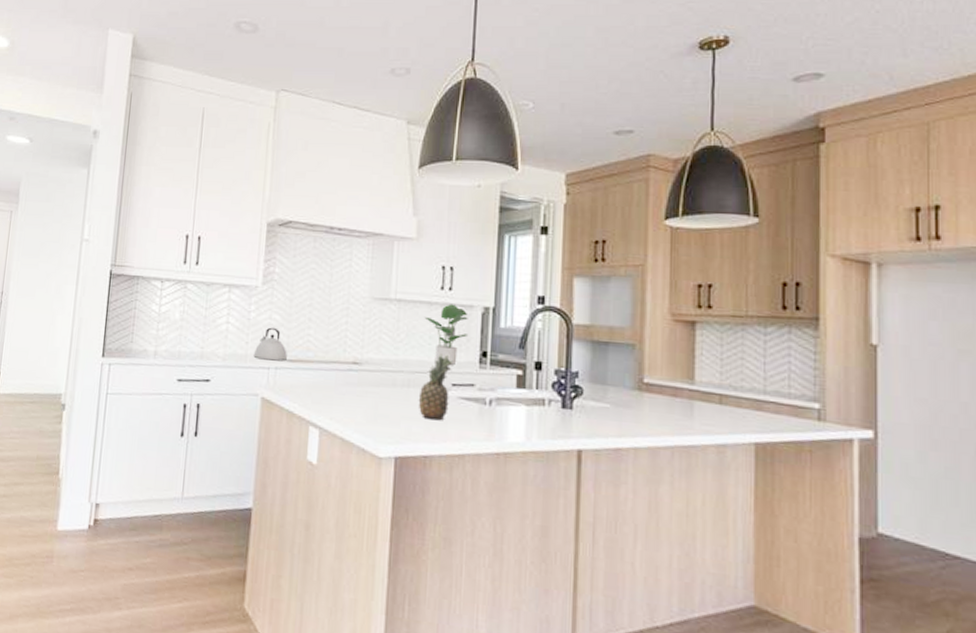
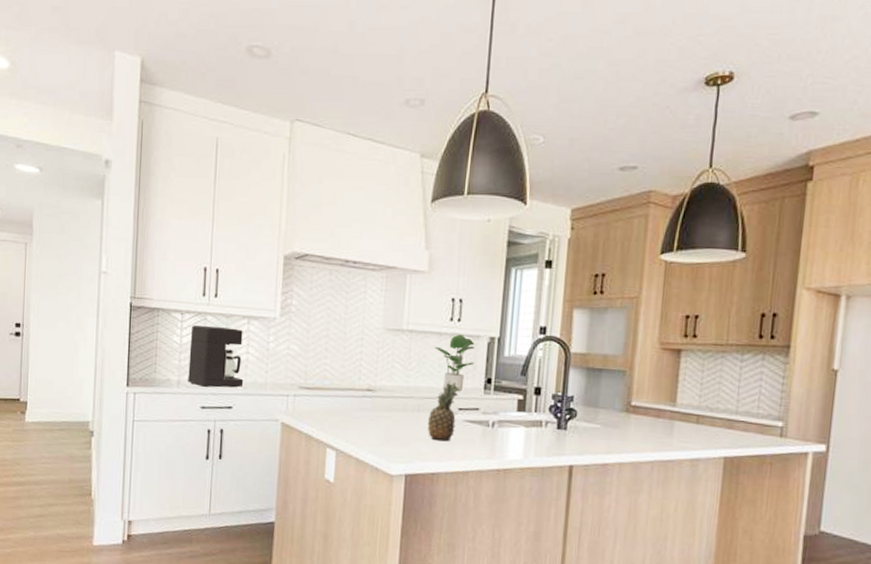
coffee maker: none [165,294,224,359] -> present [188,325,244,388]
kettle: present [253,327,287,361] -> none [273,357,305,389]

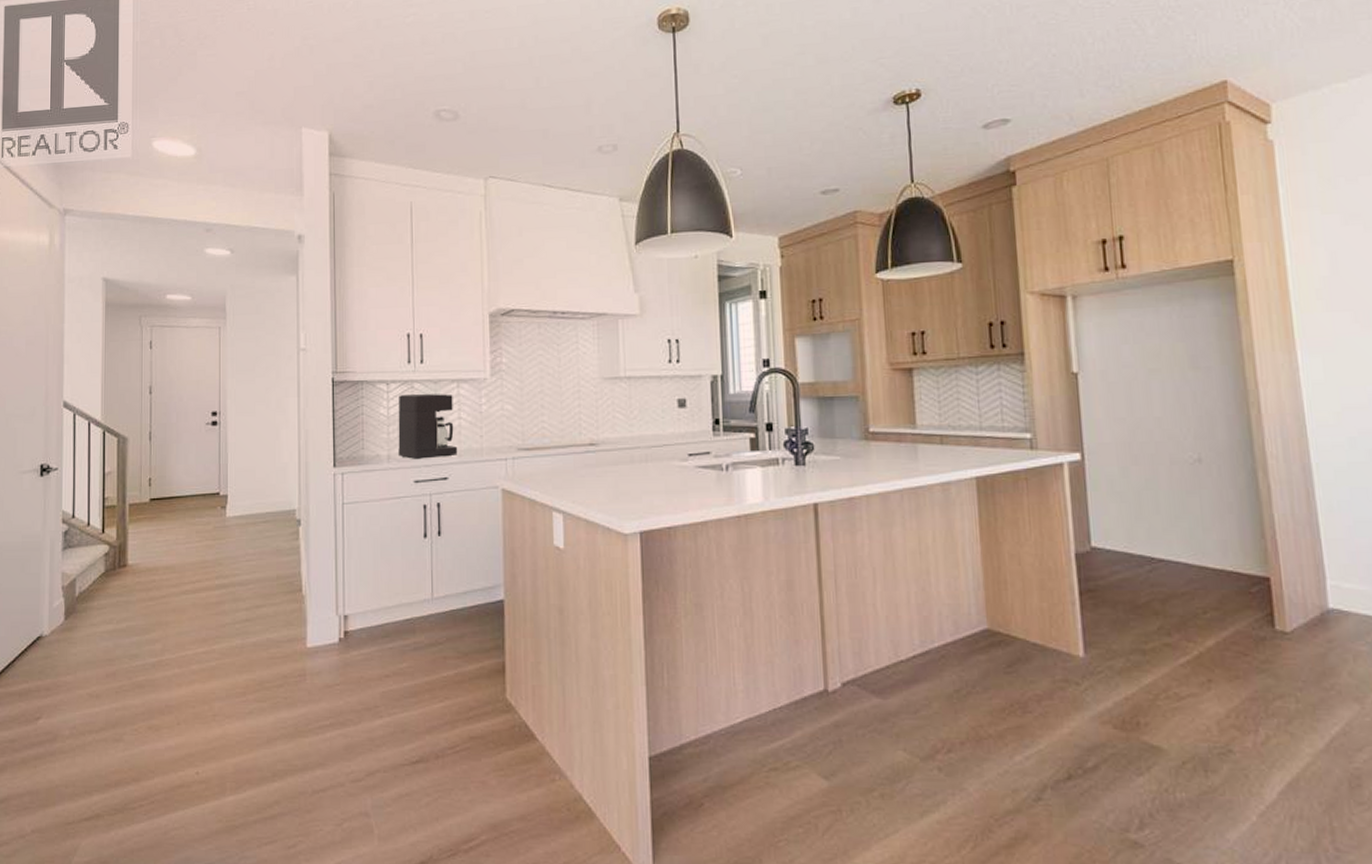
fruit: present [427,380,461,441] -> none [657,425,688,490]
potted plant: present [434,334,475,391] -> none [655,376,699,435]

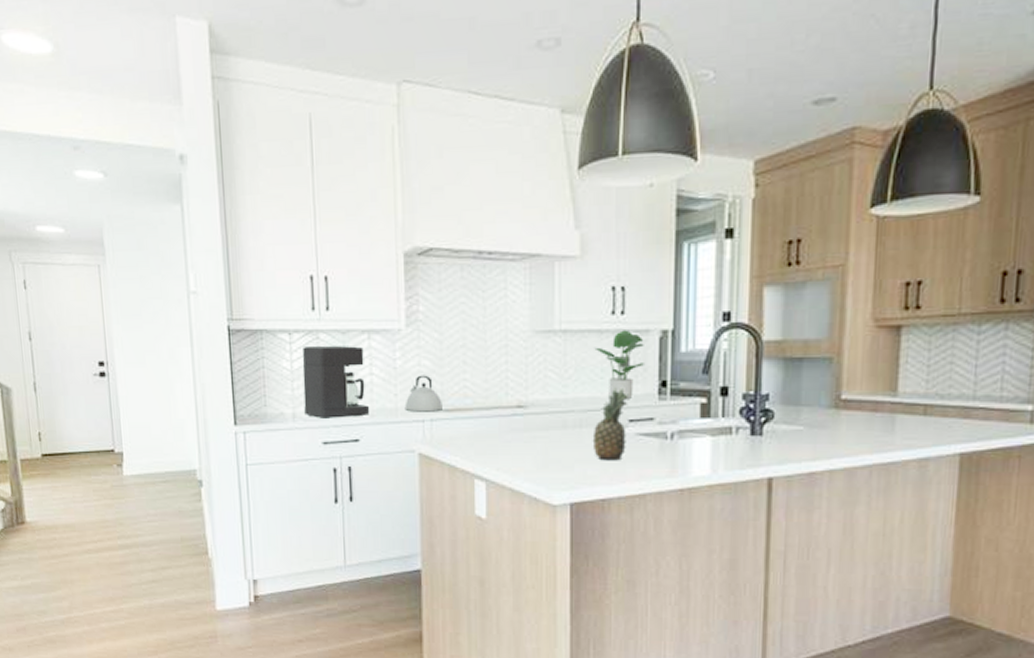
kettle: none [489,418,523,451] -> present [404,375,443,412]
potted plant: none [655,376,699,435] -> present [594,330,644,399]
fruit: none [657,425,688,490] -> present [592,387,630,459]

